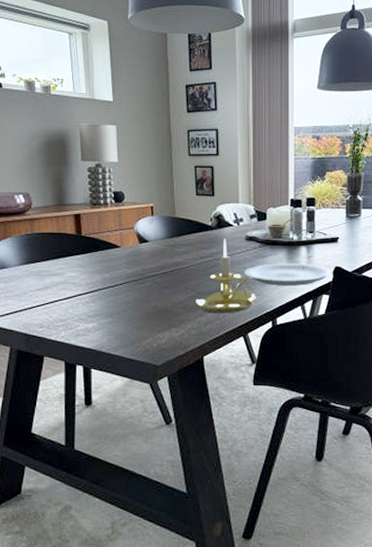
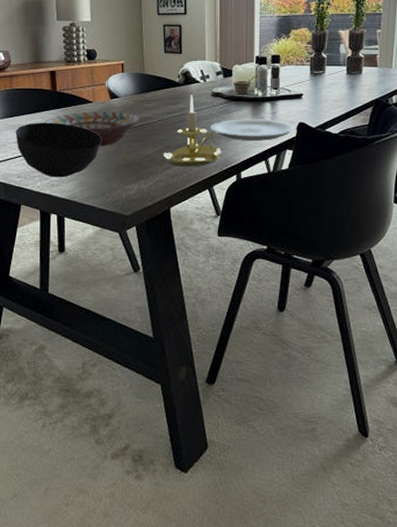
bowl: none [37,268,131,327] -> present [15,122,102,178]
decorative bowl: none [69,257,170,294] -> present [45,111,139,147]

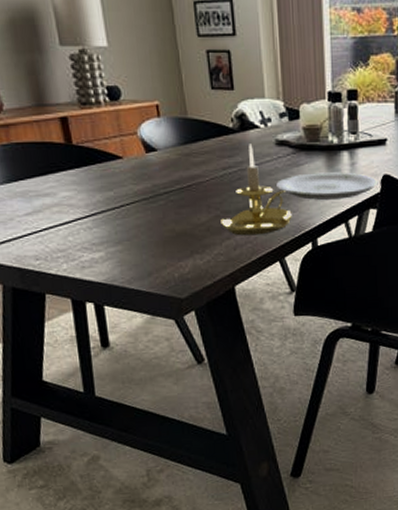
bowl: present [15,122,102,178] -> none [23,186,141,258]
decorative bowl: present [45,111,139,147] -> none [62,169,186,215]

